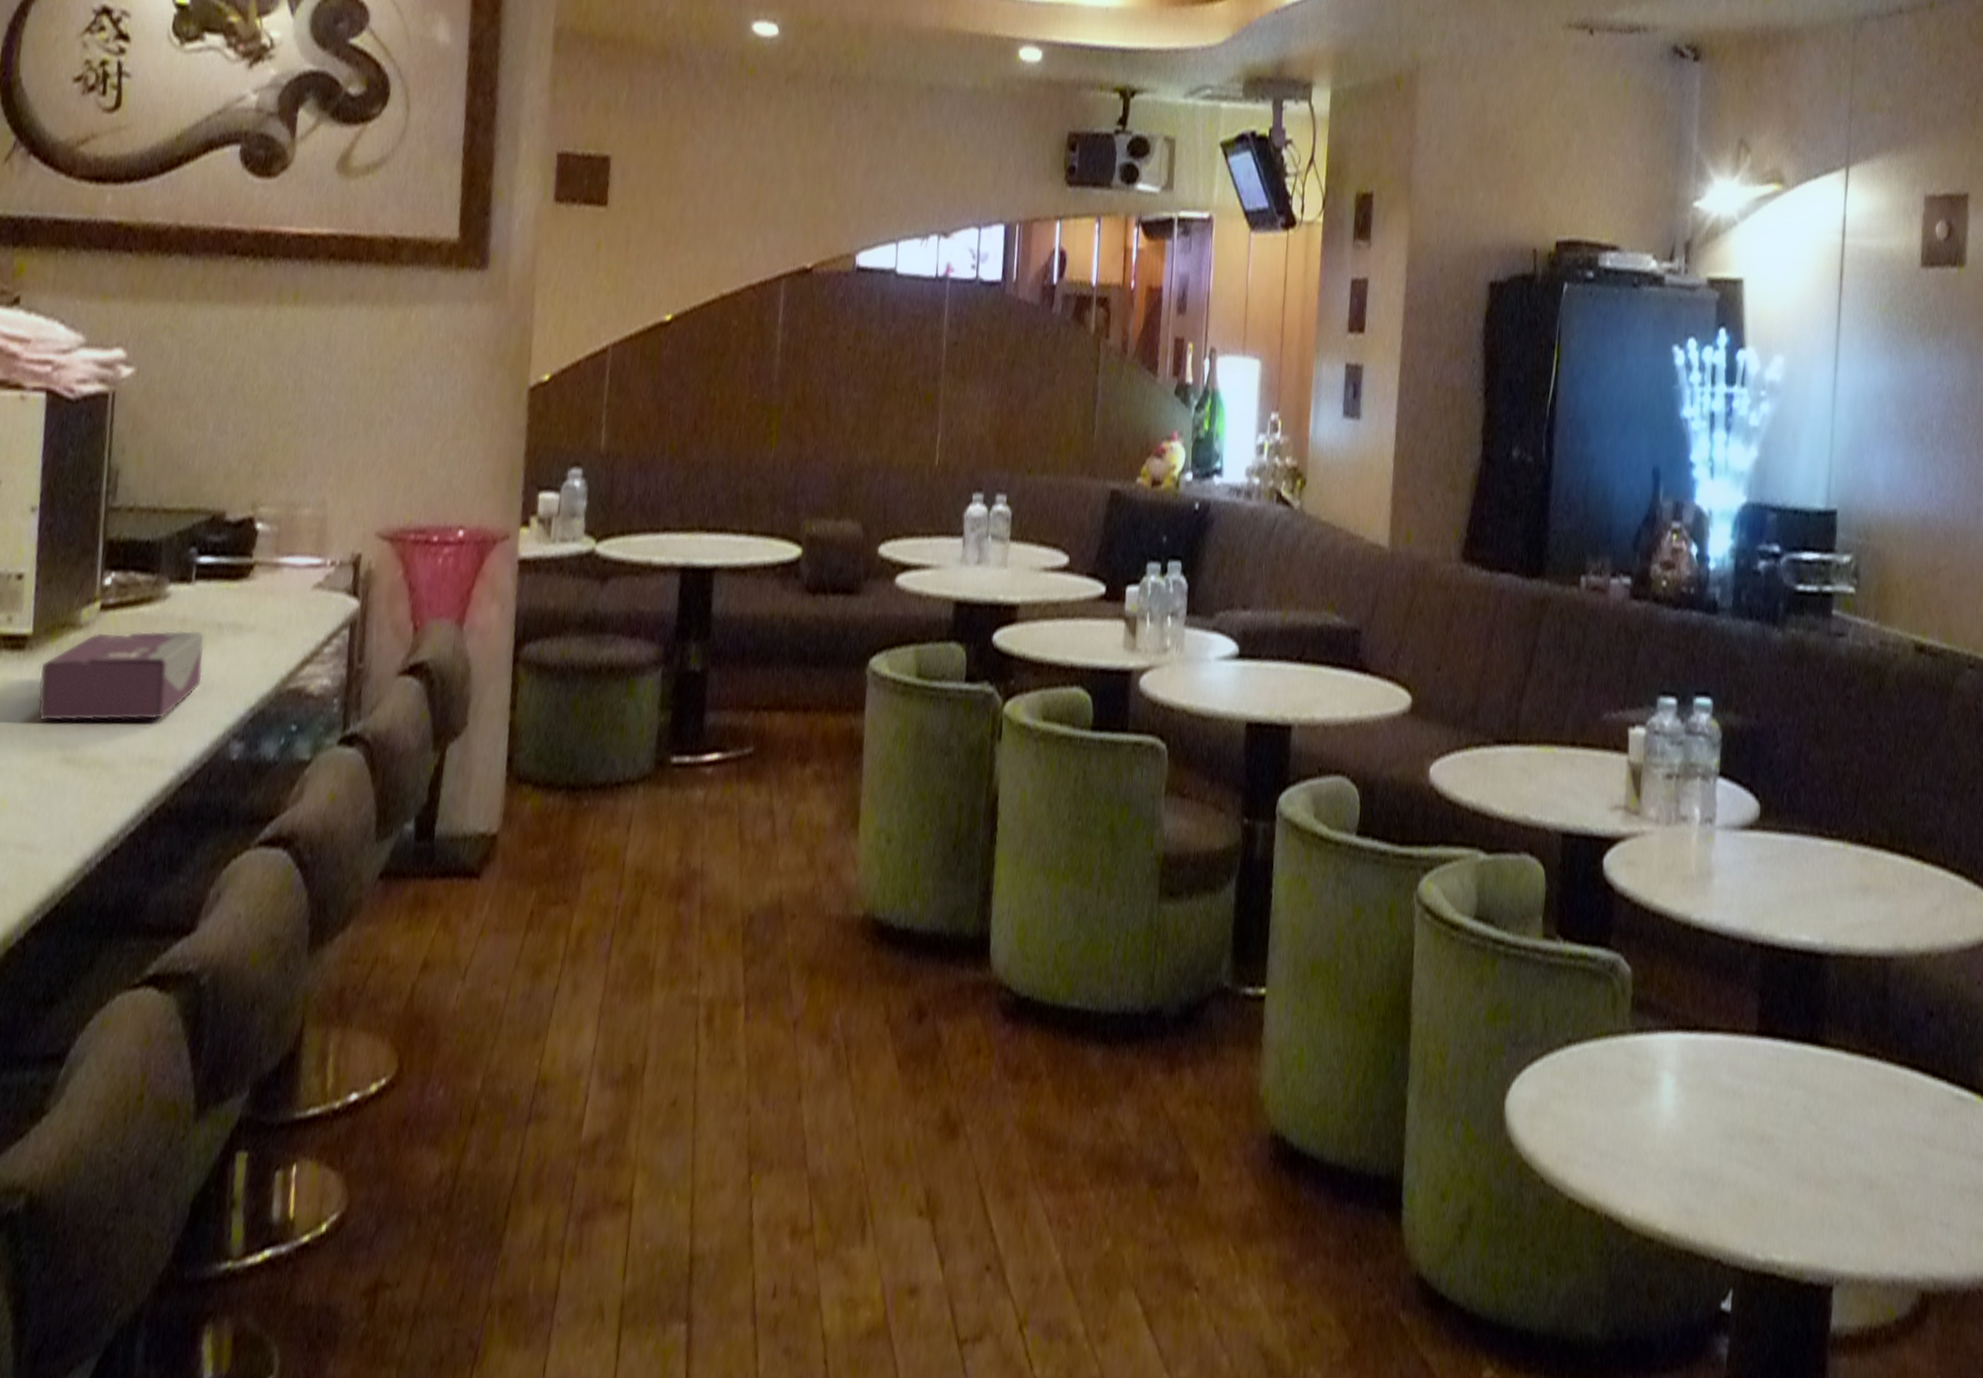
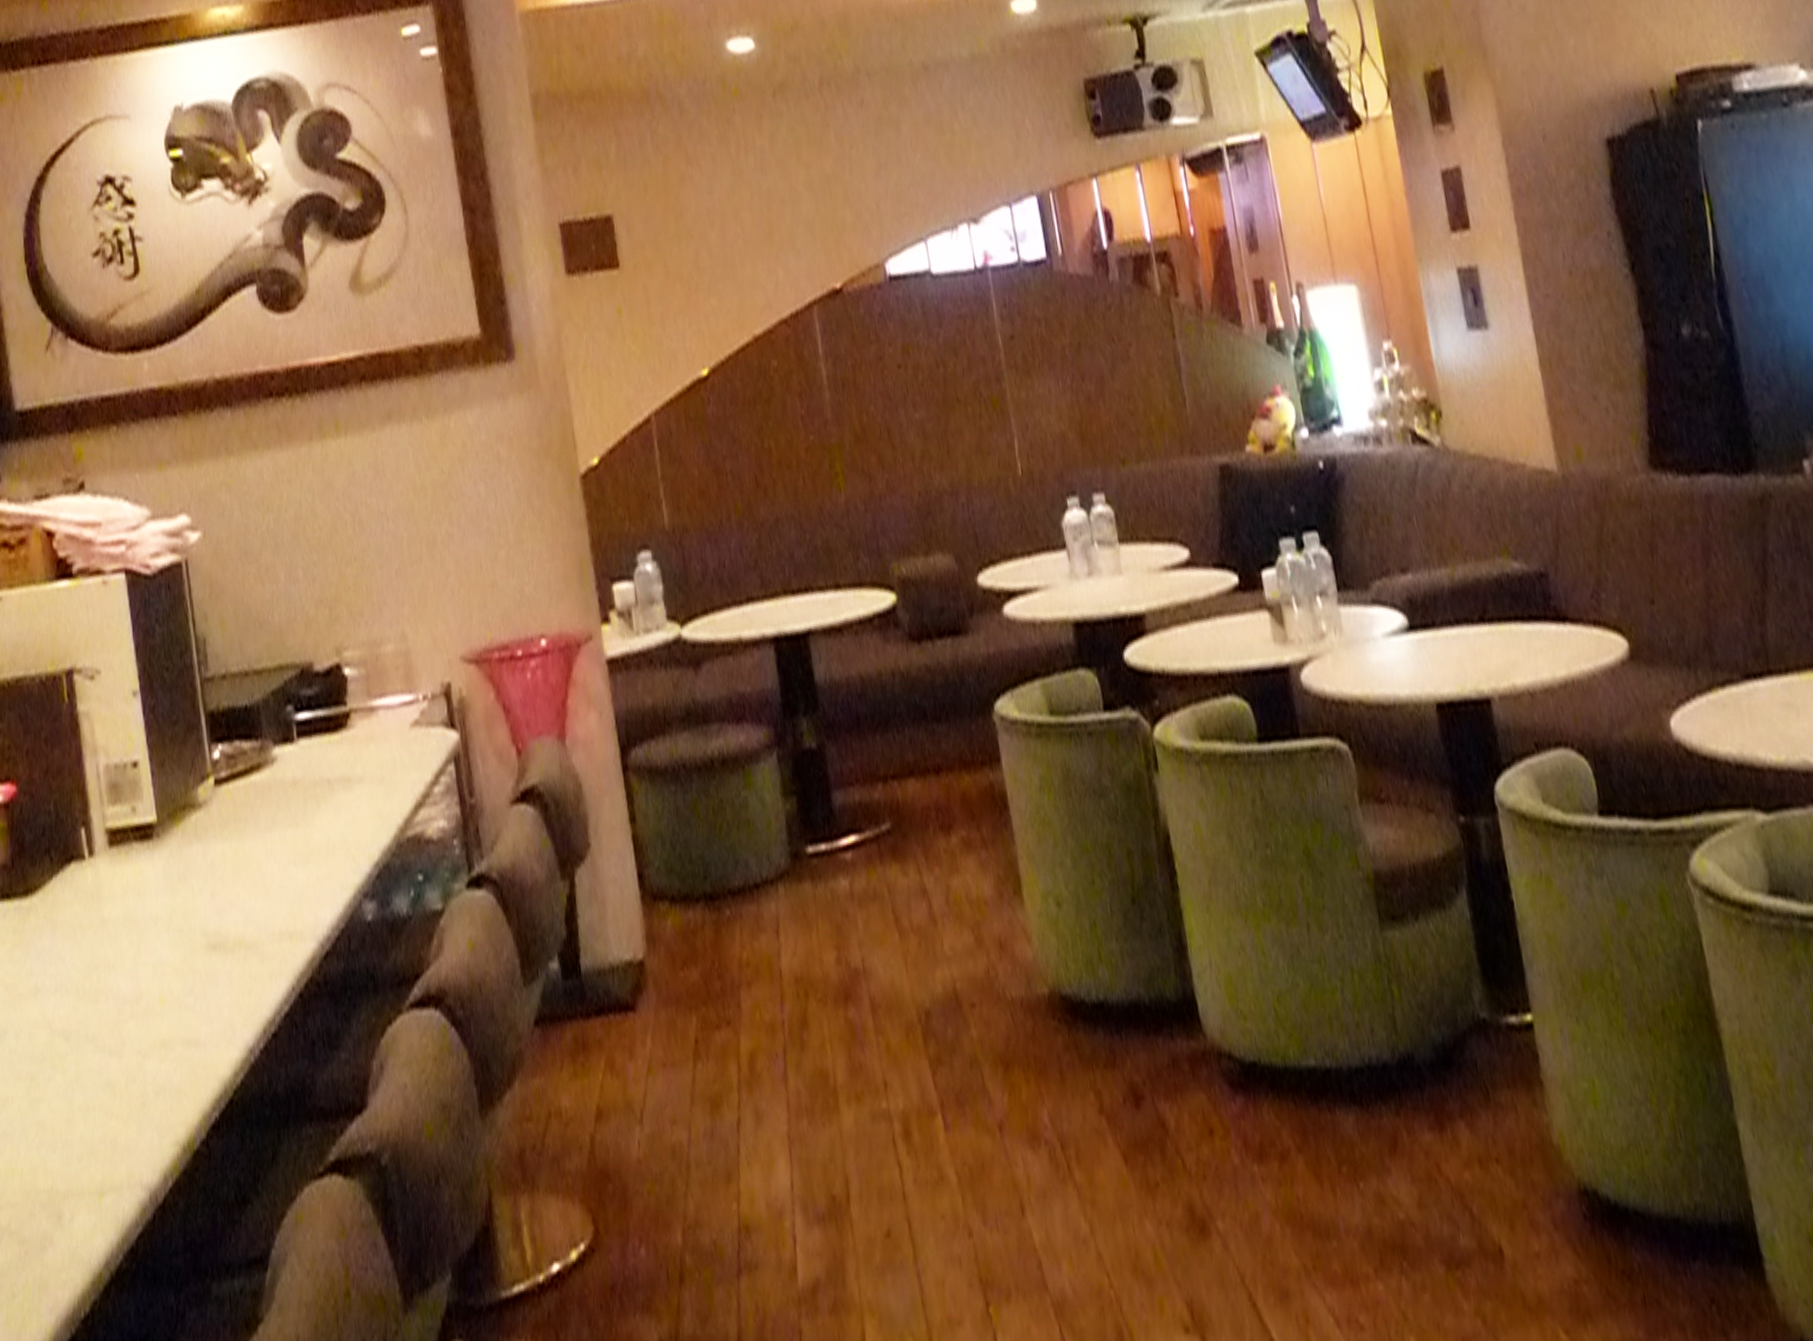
tissue box: present [38,630,205,721] -> none [172,790,323,910]

